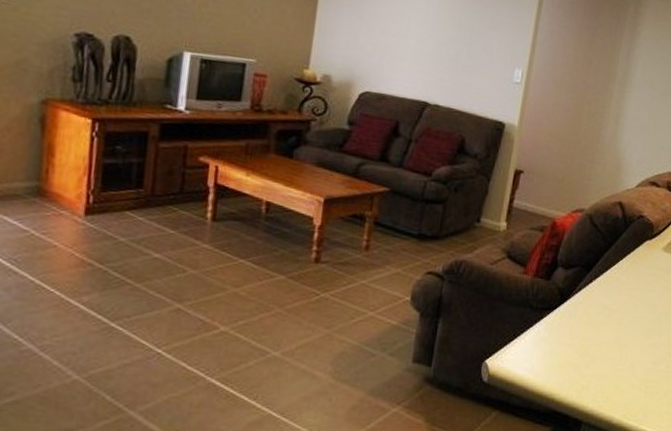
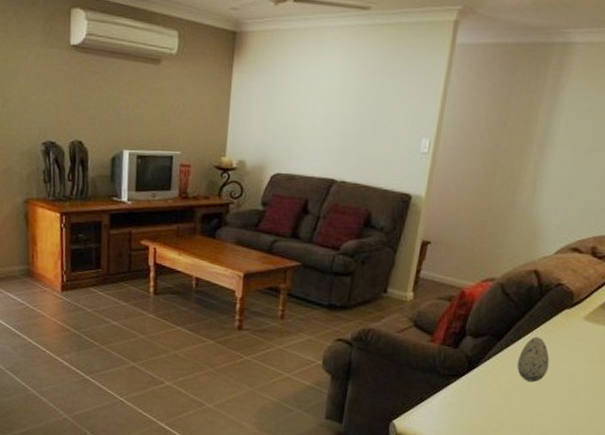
decorative egg: none [606,267,634,314] -> present [517,336,550,383]

